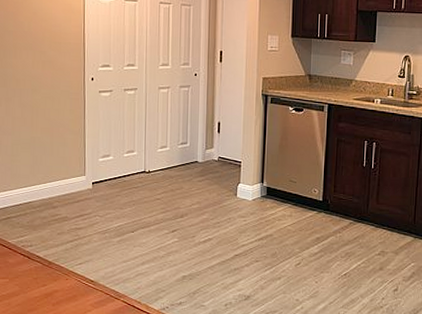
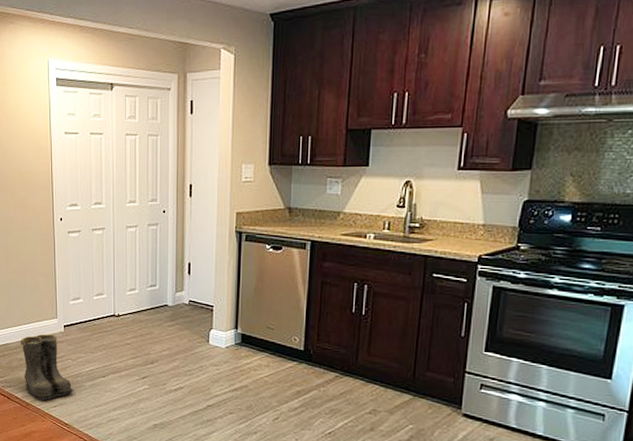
boots: none [44,191,103,259] -> present [20,334,75,401]

